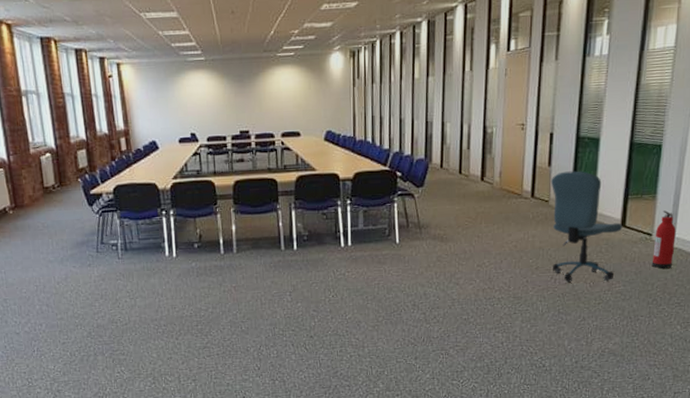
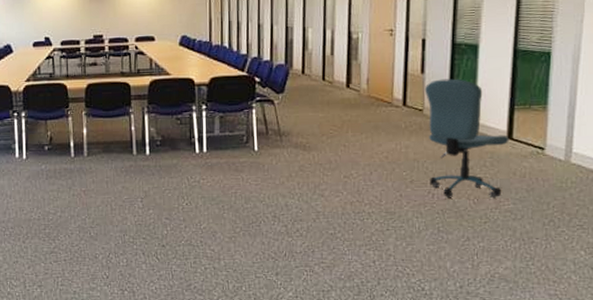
fire extinguisher: present [651,211,676,270] -> none [546,123,573,187]

